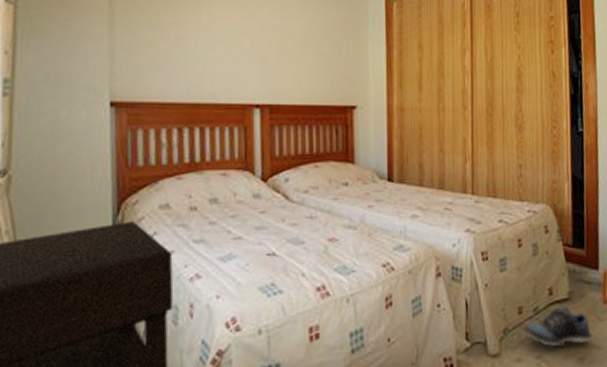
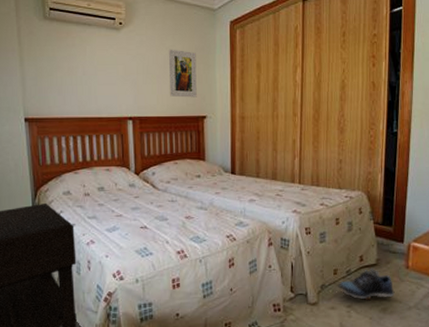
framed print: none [309,20,345,82] -> present [168,49,197,98]

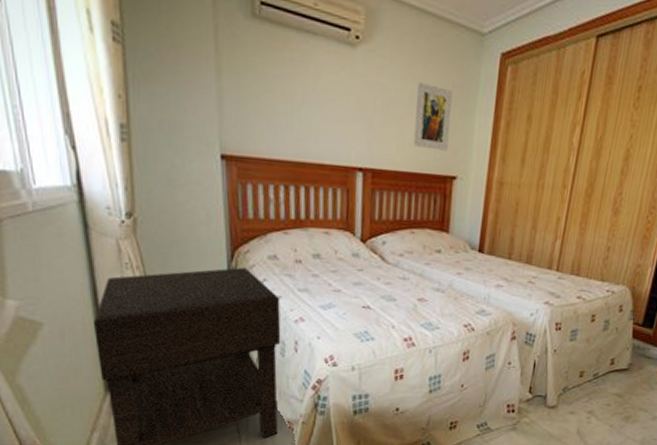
shoe: present [337,269,395,301] -> none [580,373,642,408]

